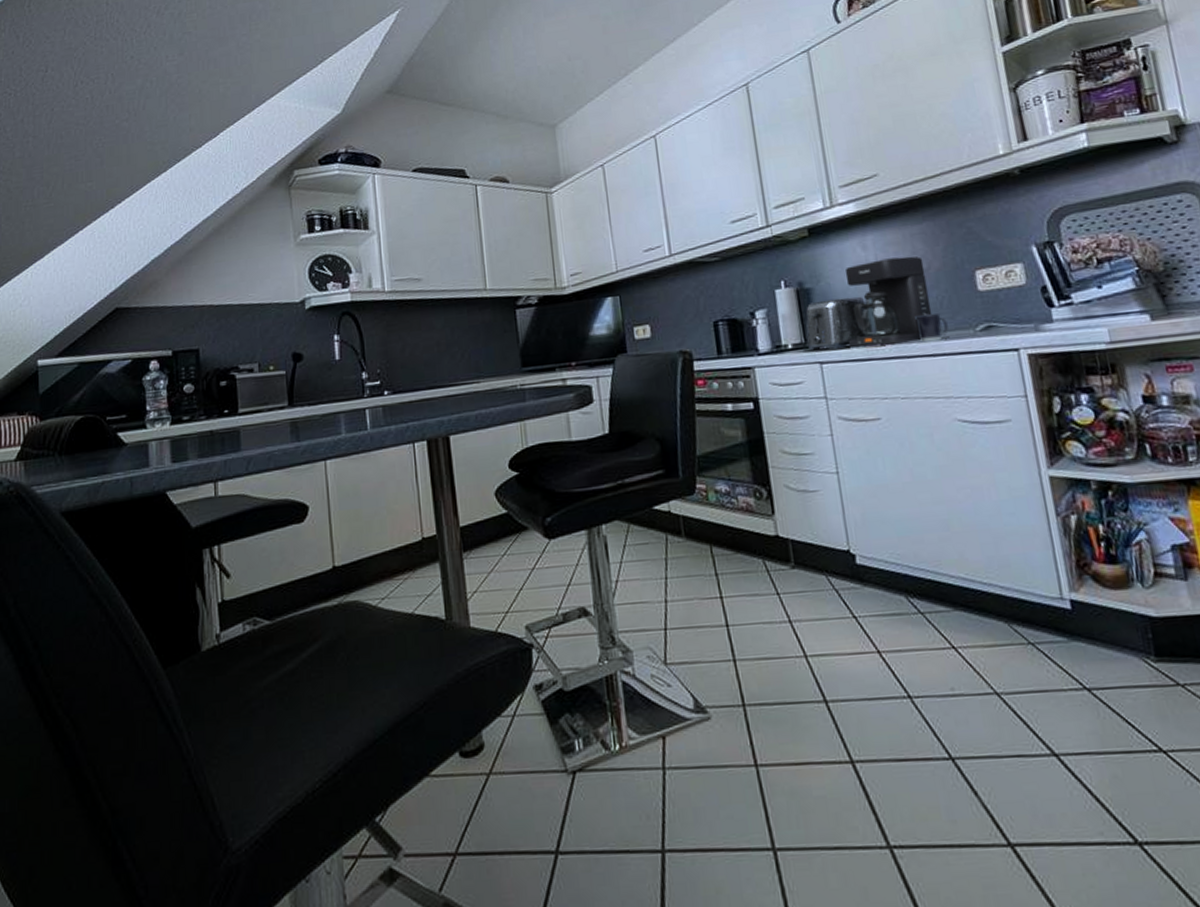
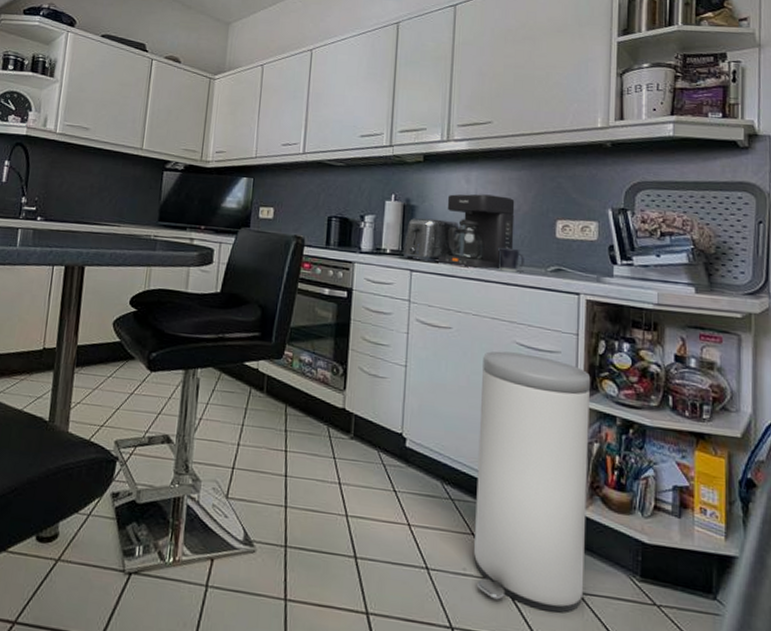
pedal bin: none [923,429,1095,718] -> present [473,351,591,613]

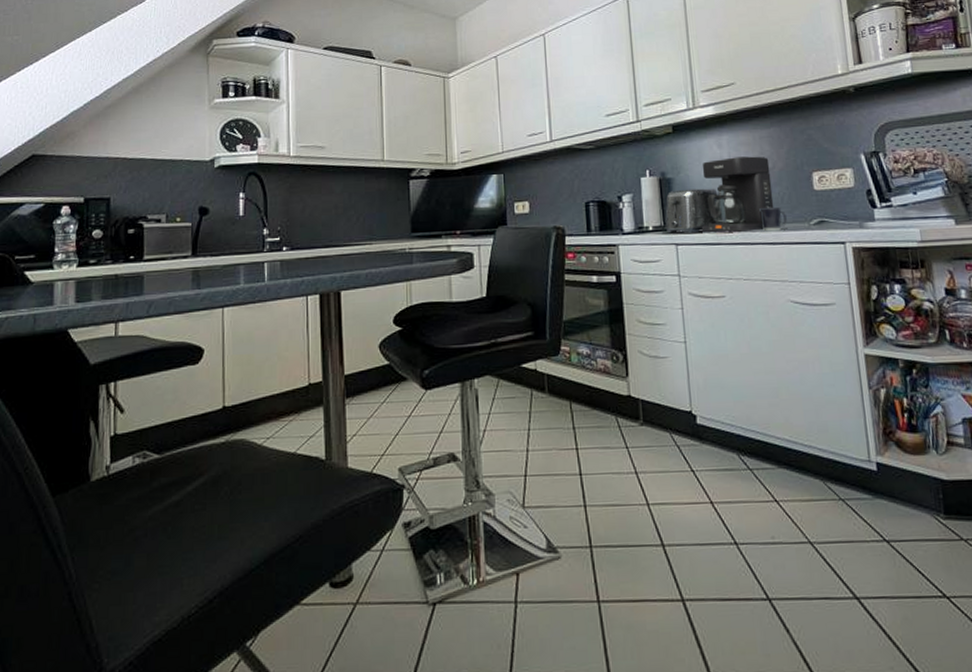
pedal bin: present [473,351,591,613] -> none [760,310,893,566]

